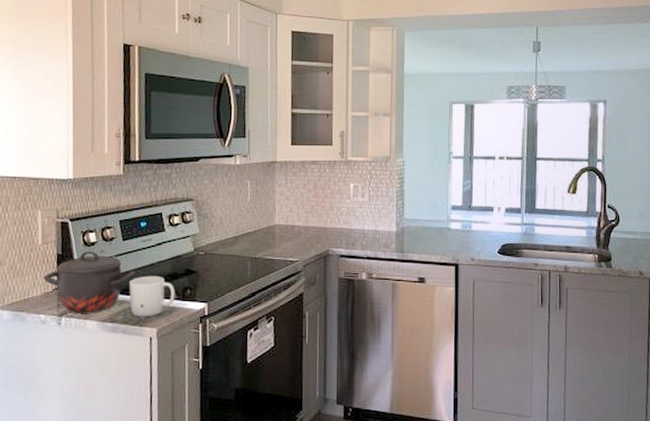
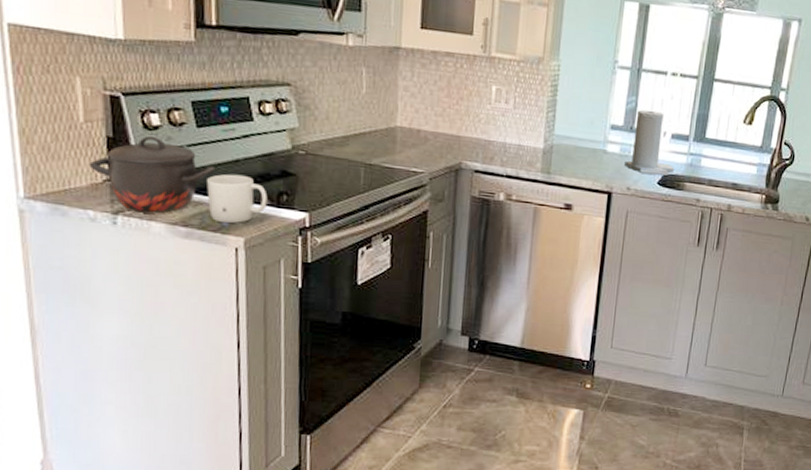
paper towel: none [467,190,512,245] -> present [625,109,675,176]

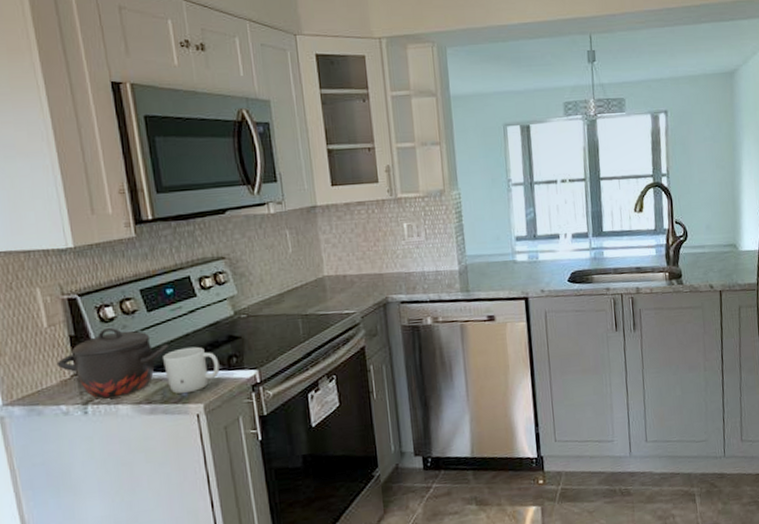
paper towel: present [625,109,675,176] -> none [534,216,581,275]

